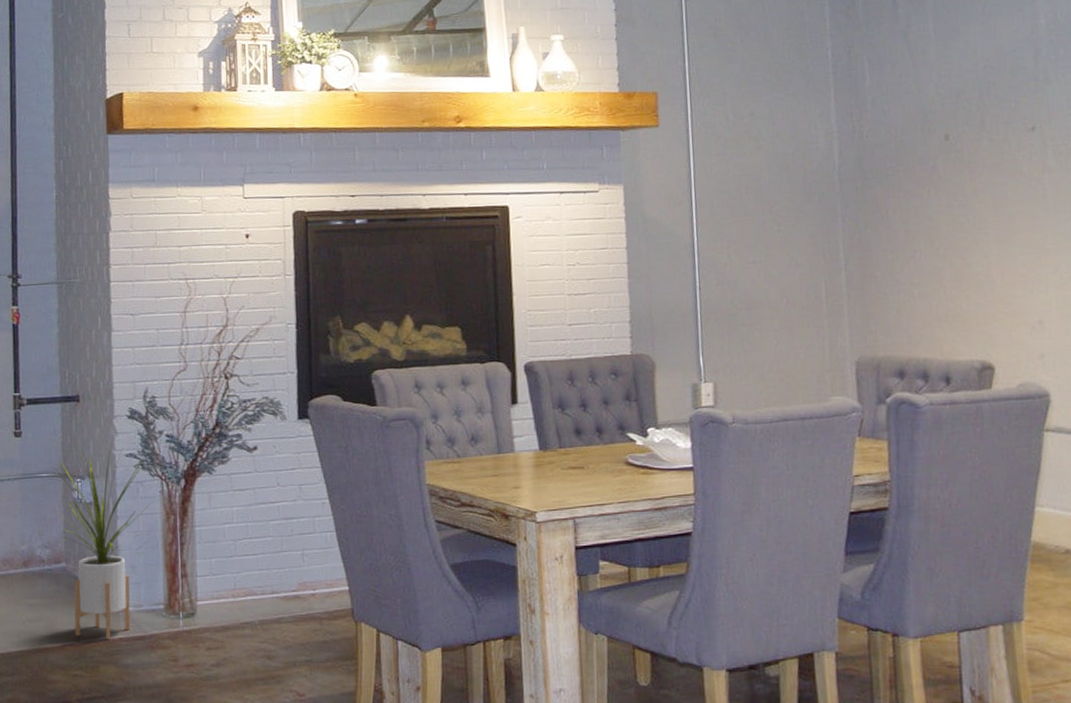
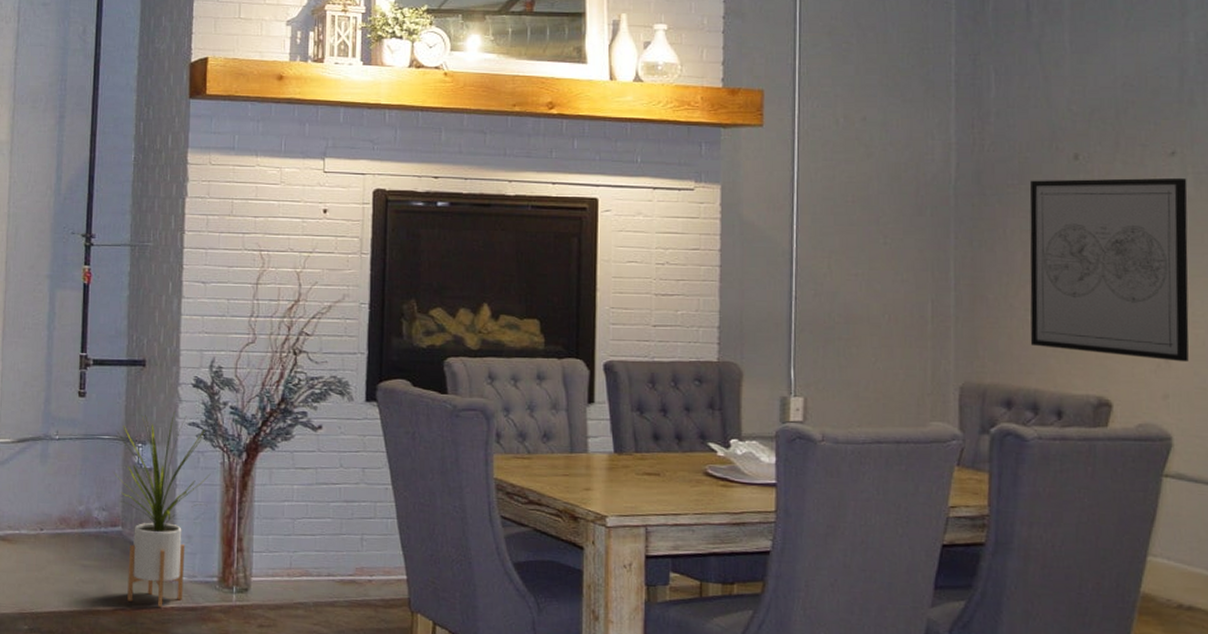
wall art: none [907,150,1060,323] -> present [1029,177,1189,362]

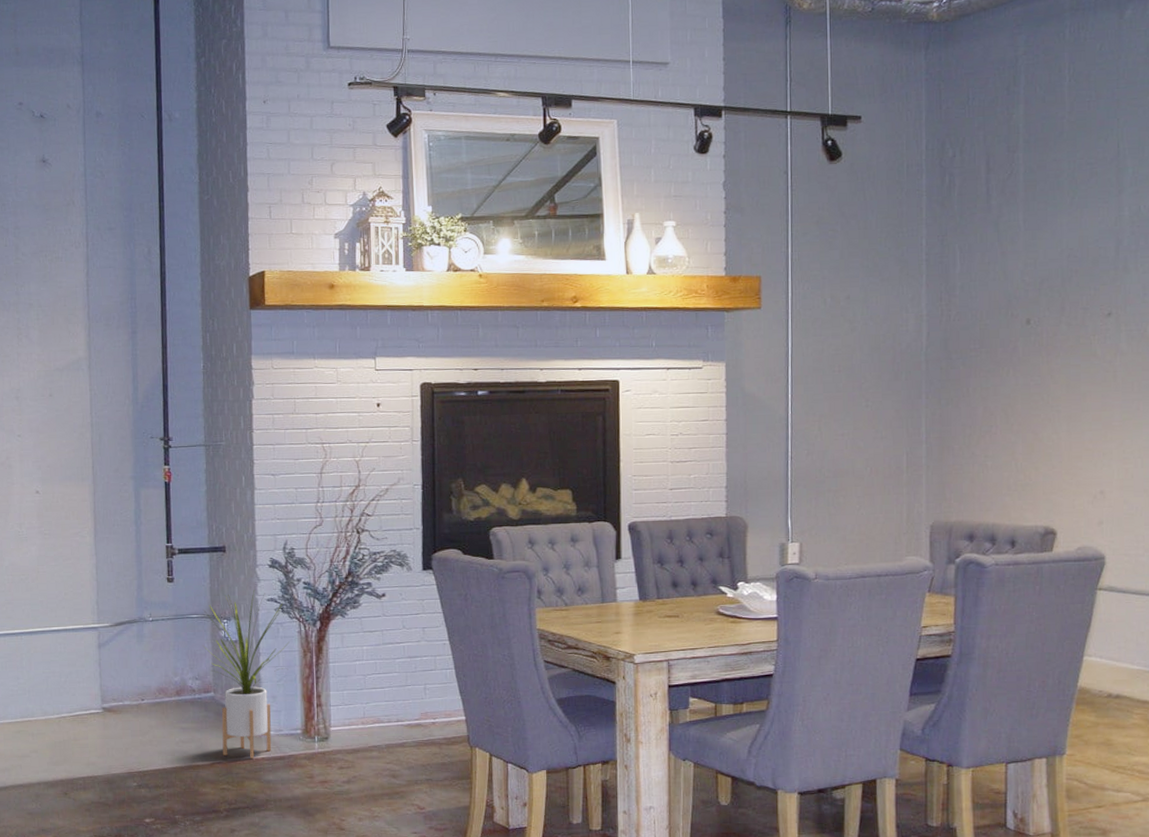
wall art: present [1029,177,1189,362] -> none [989,335,1121,493]

